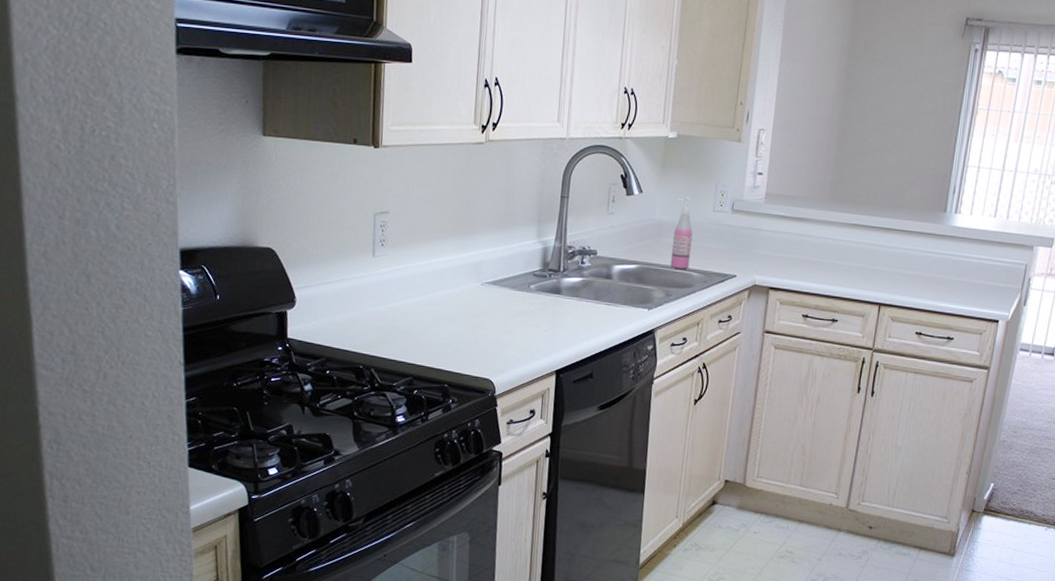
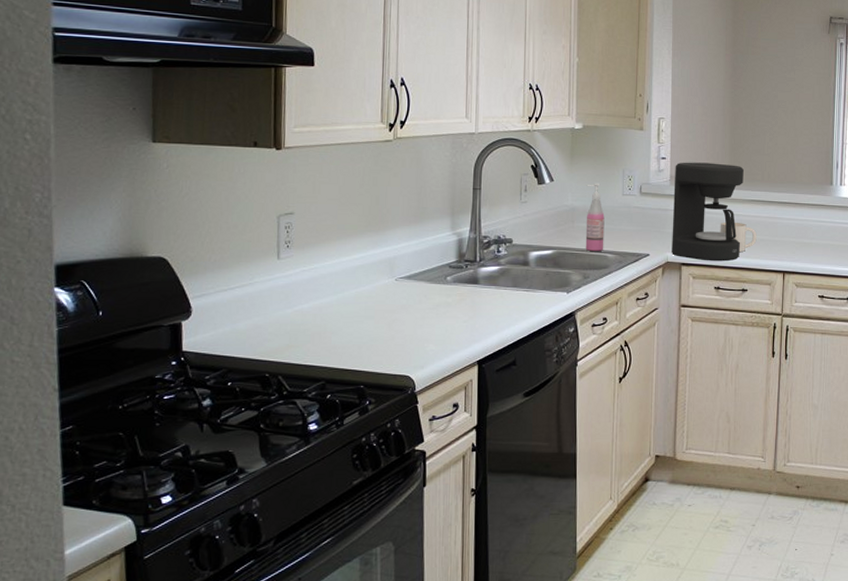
coffee maker: none [760,179,847,289] -> present [672,162,744,262]
mug: none [814,246,854,280] -> present [720,222,757,253]

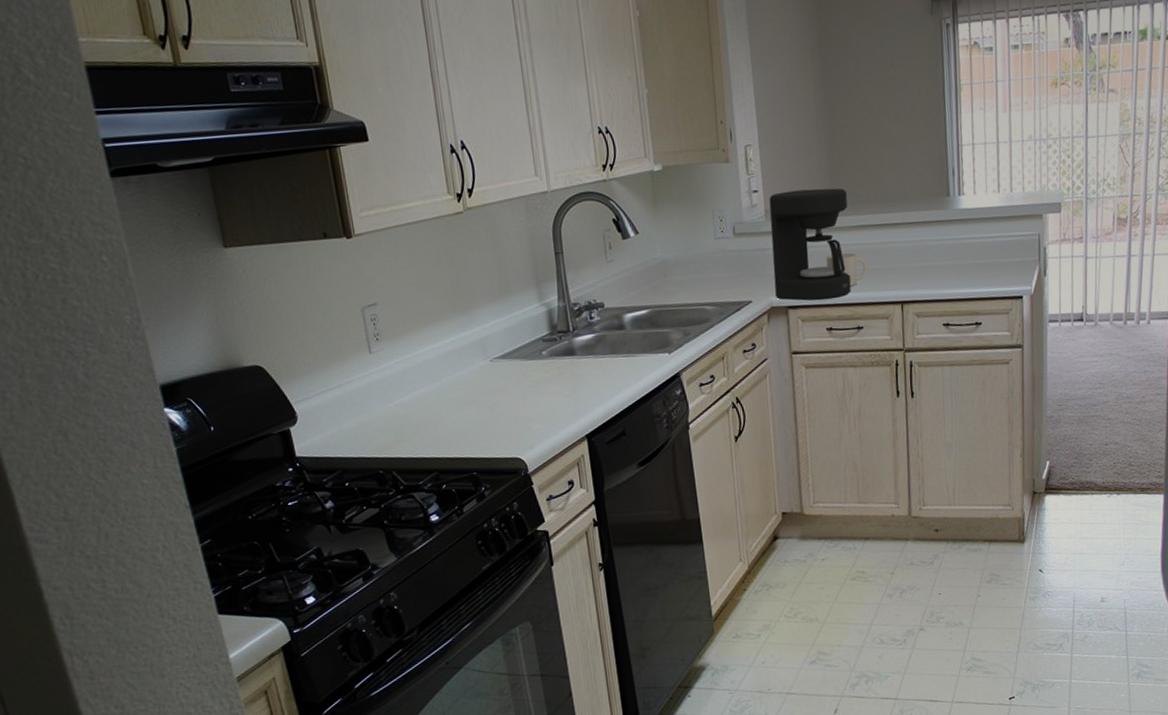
soap dispenser: present [585,183,605,252] -> none [675,229,702,306]

